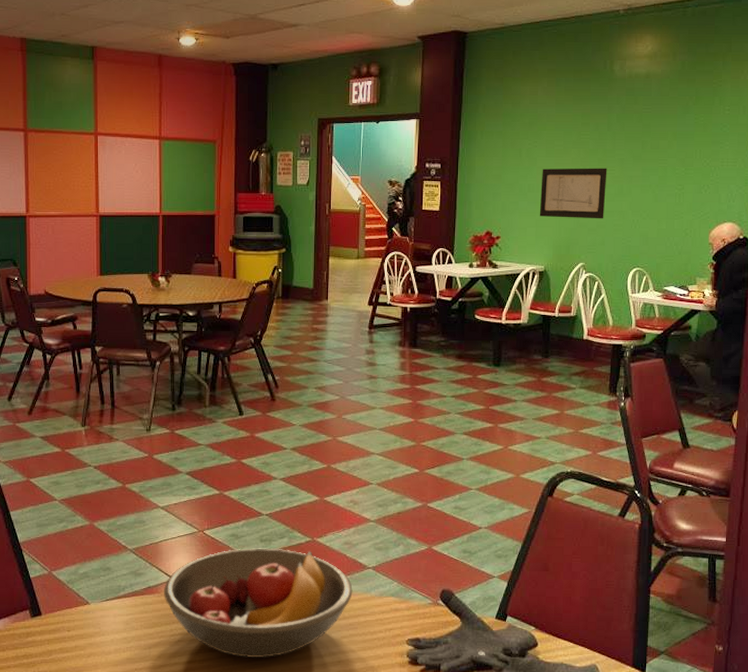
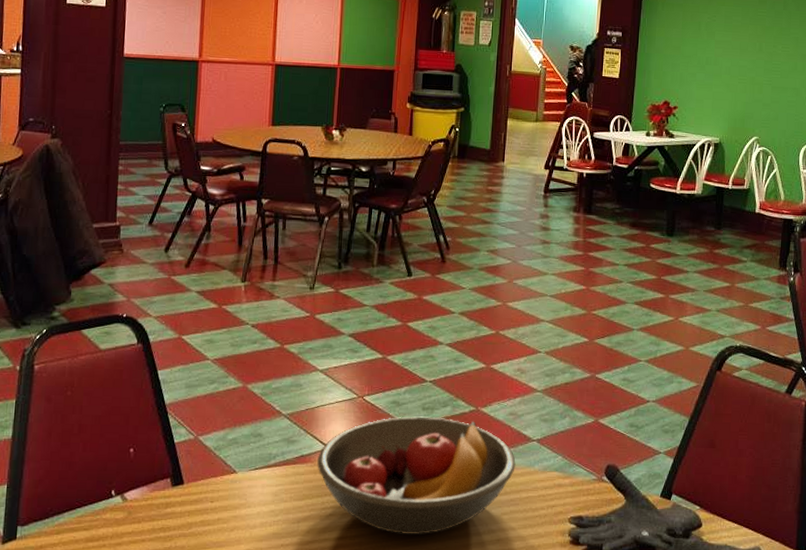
wall art: present [539,168,607,219] -> none [716,42,783,95]

